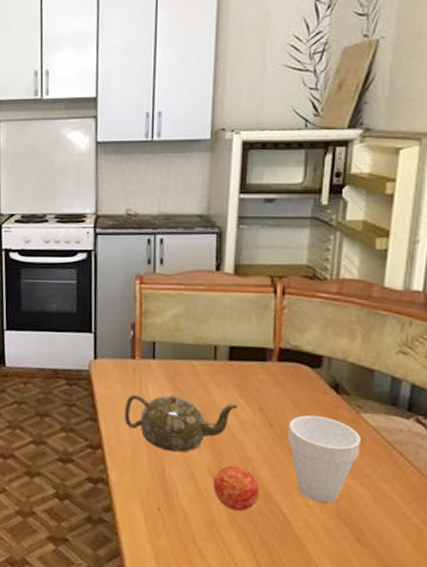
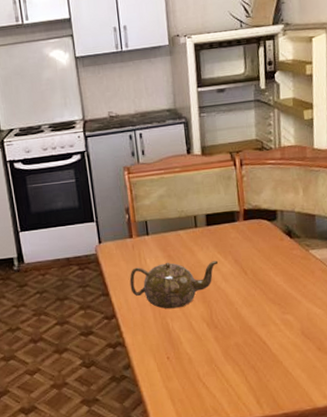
apple: present [214,465,259,512] -> none [207,310,244,347]
cup: present [287,415,361,503] -> none [258,258,313,326]

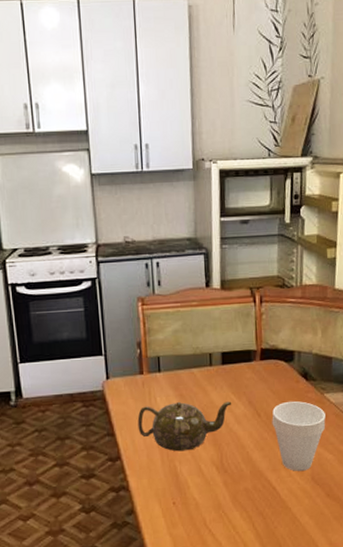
cup: none [258,258,313,326] -> present [272,401,326,471]

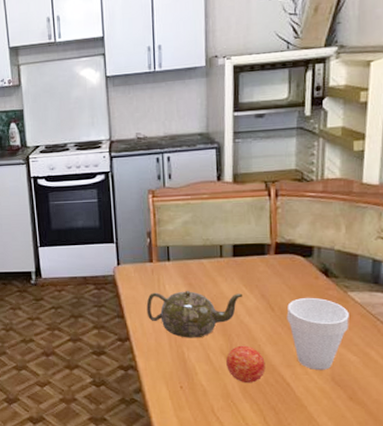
apple: none [217,453,254,492] -> present [226,345,266,384]

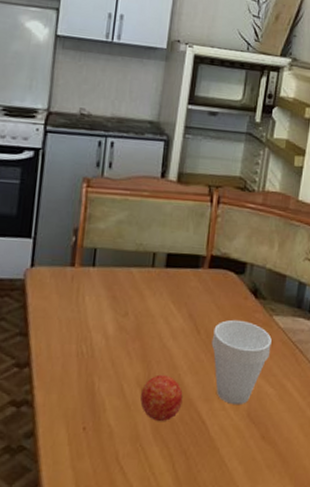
teapot: present [146,290,243,338] -> none [57,304,170,365]

